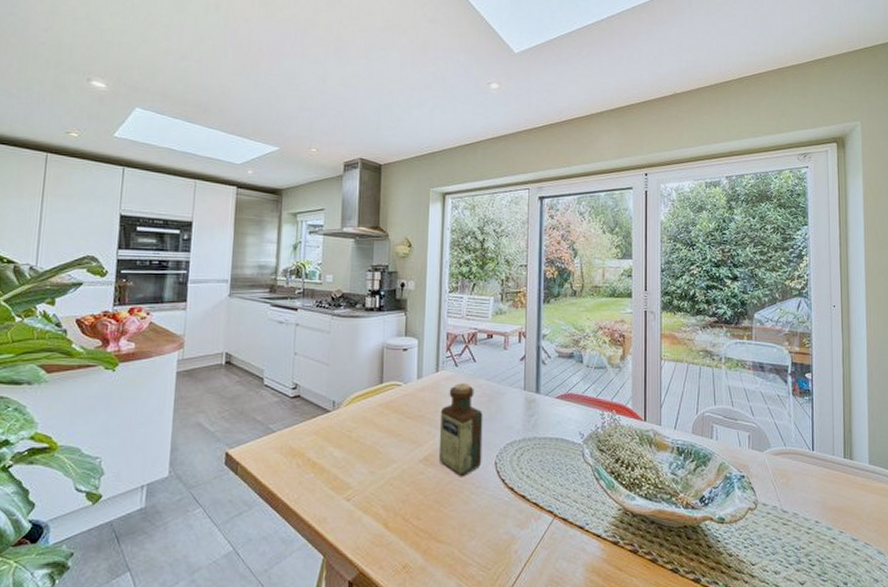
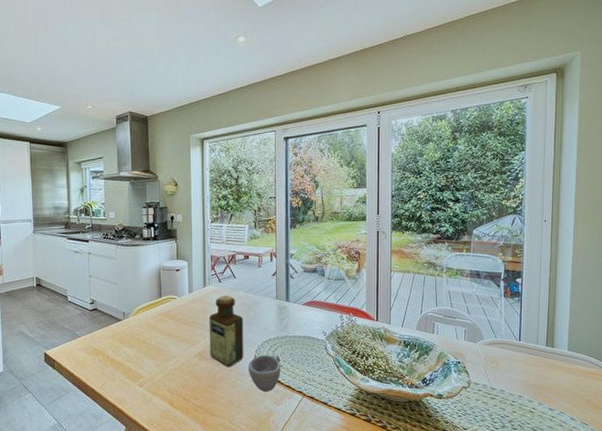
cup: none [487,461,527,511] -> present [249,354,281,392]

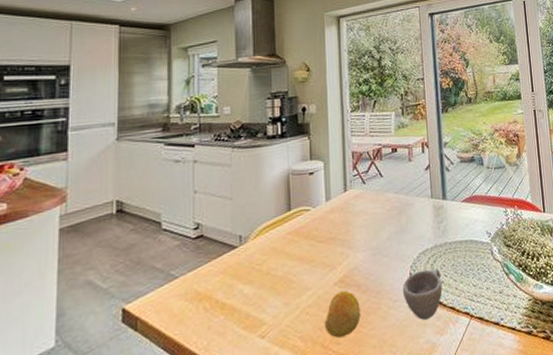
fruit: none [186,362,214,395] -> present [324,290,361,338]
bottle: present [209,295,244,368] -> none [351,199,397,294]

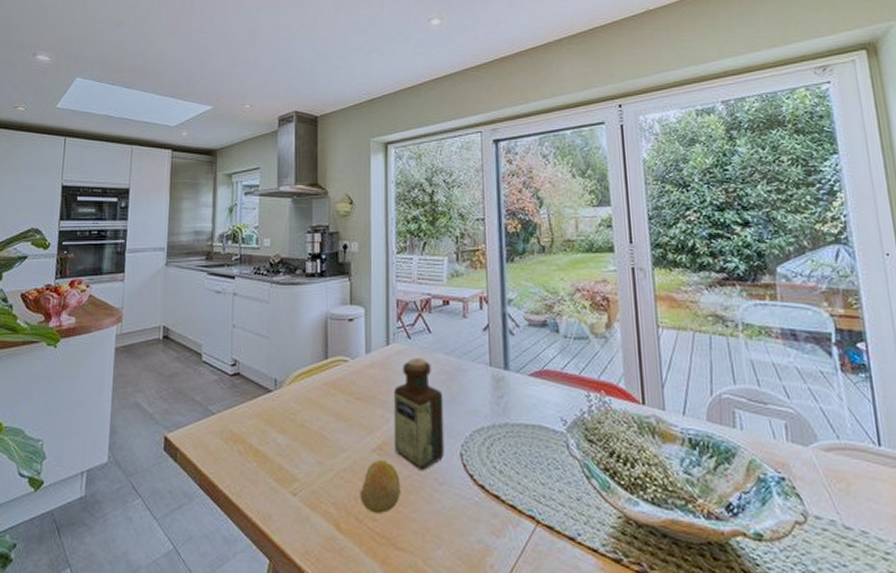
bottle: none [351,199,397,294] -> present [393,358,445,471]
cup: present [403,269,443,320] -> none [452,452,501,514]

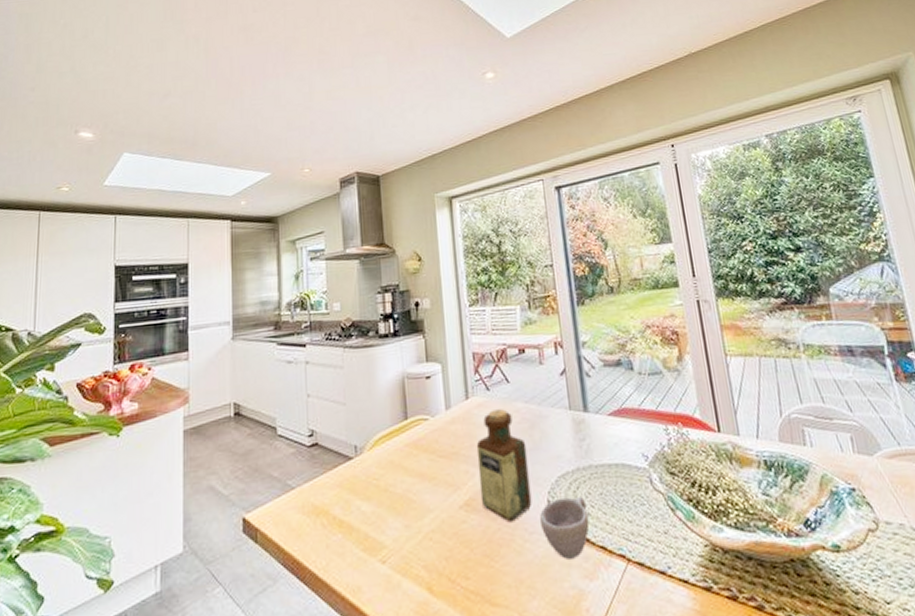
fruit: present [360,459,401,513] -> none [450,515,492,572]
cup: none [452,452,501,514] -> present [540,497,590,559]

